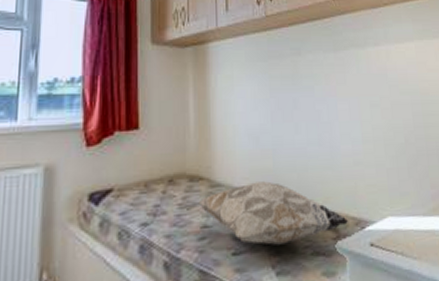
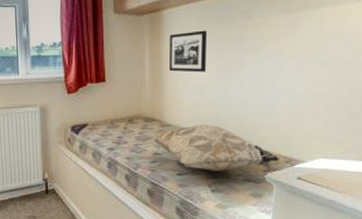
picture frame: none [216,67,259,116] -> present [168,30,208,73]

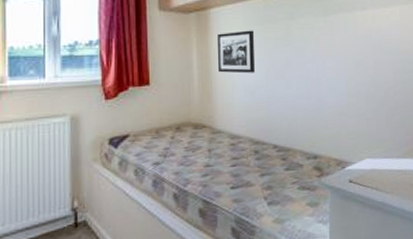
decorative pillow: present [151,124,280,171] -> none [201,129,332,181]

